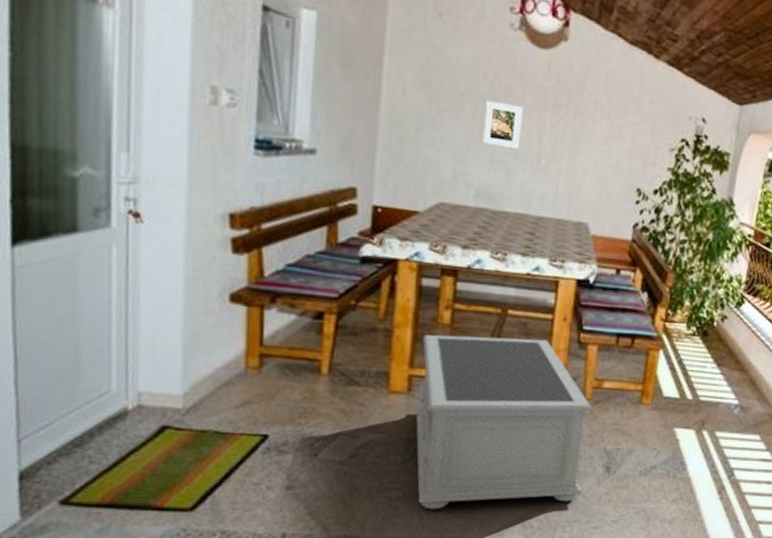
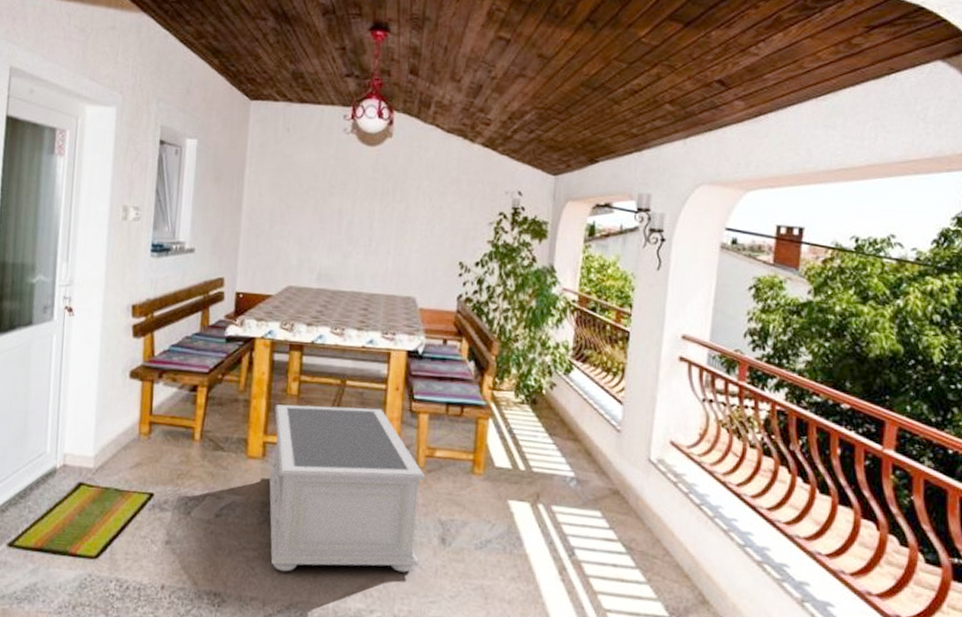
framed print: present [482,101,523,150] -> none [323,196,356,235]

